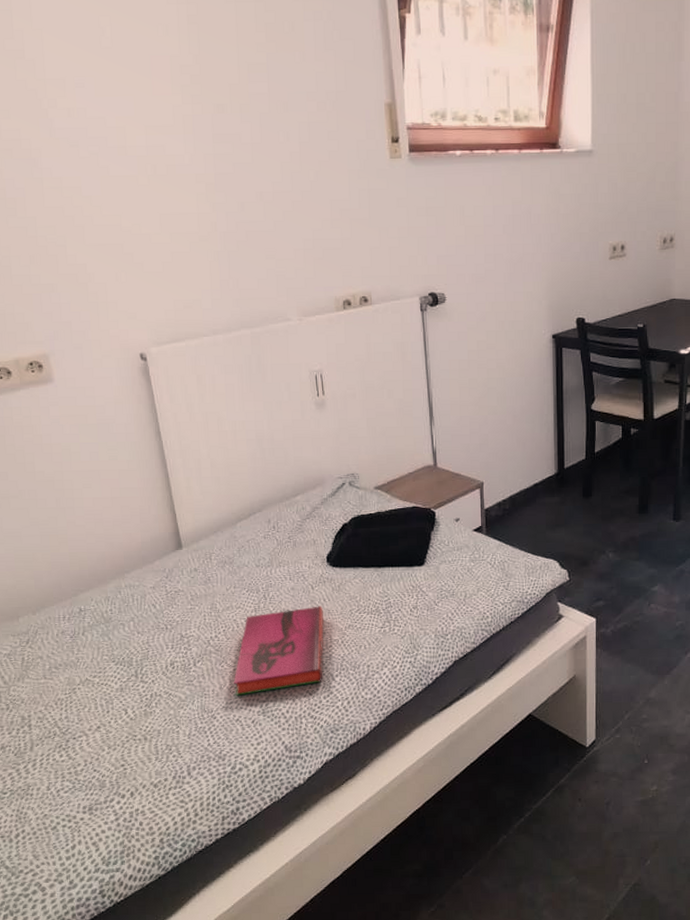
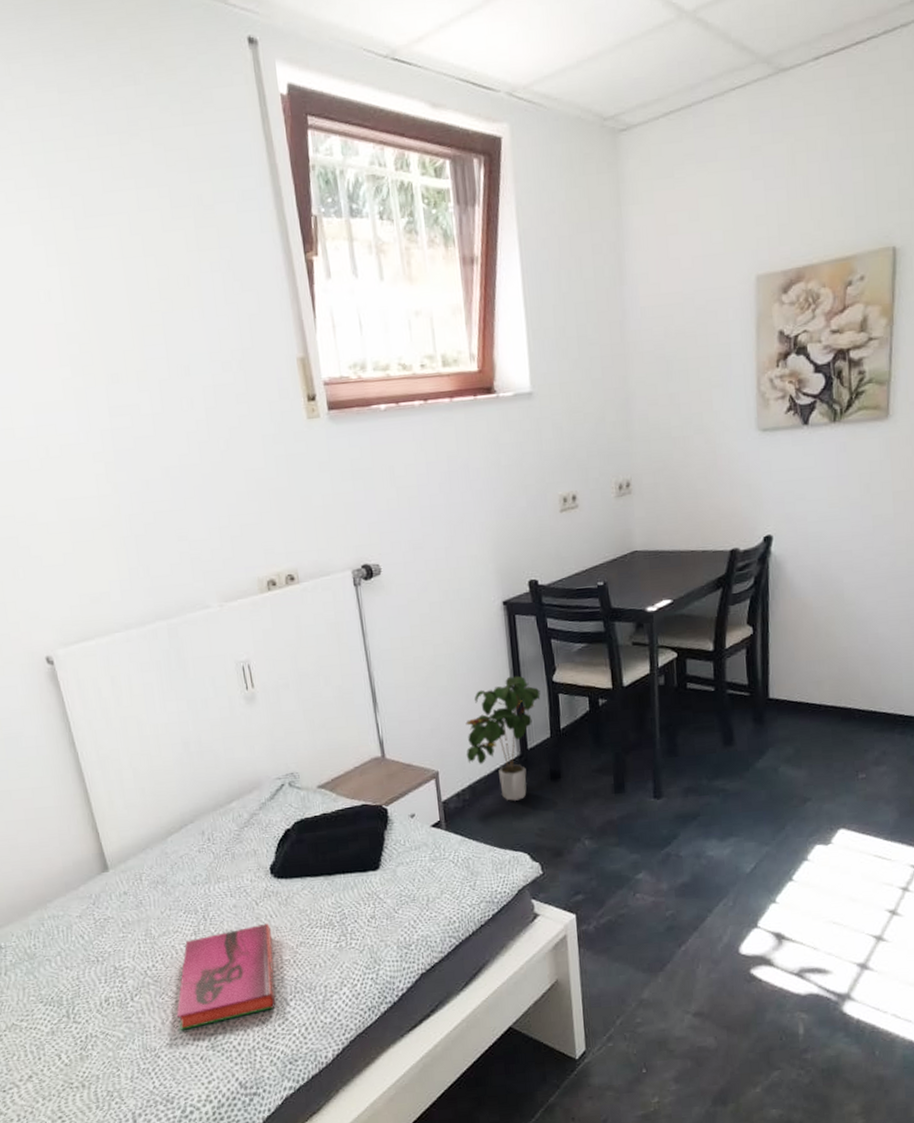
potted plant: none [509,402,579,513] -> present [465,675,541,801]

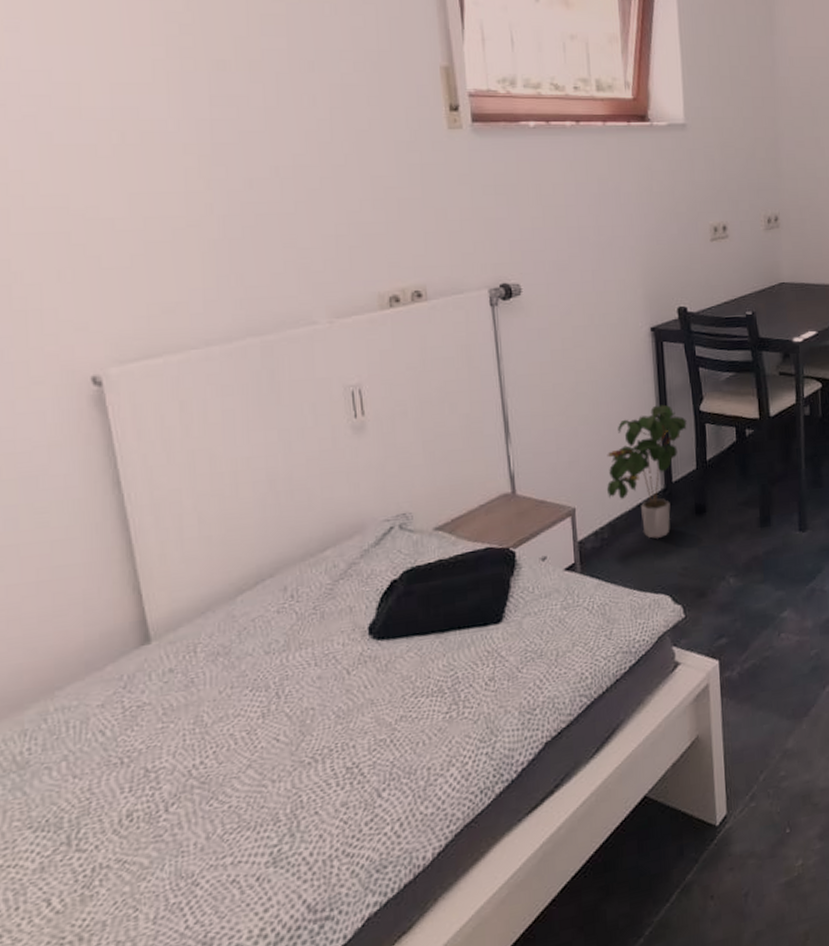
hardback book: present [176,923,276,1030] -> none [227,695,366,845]

